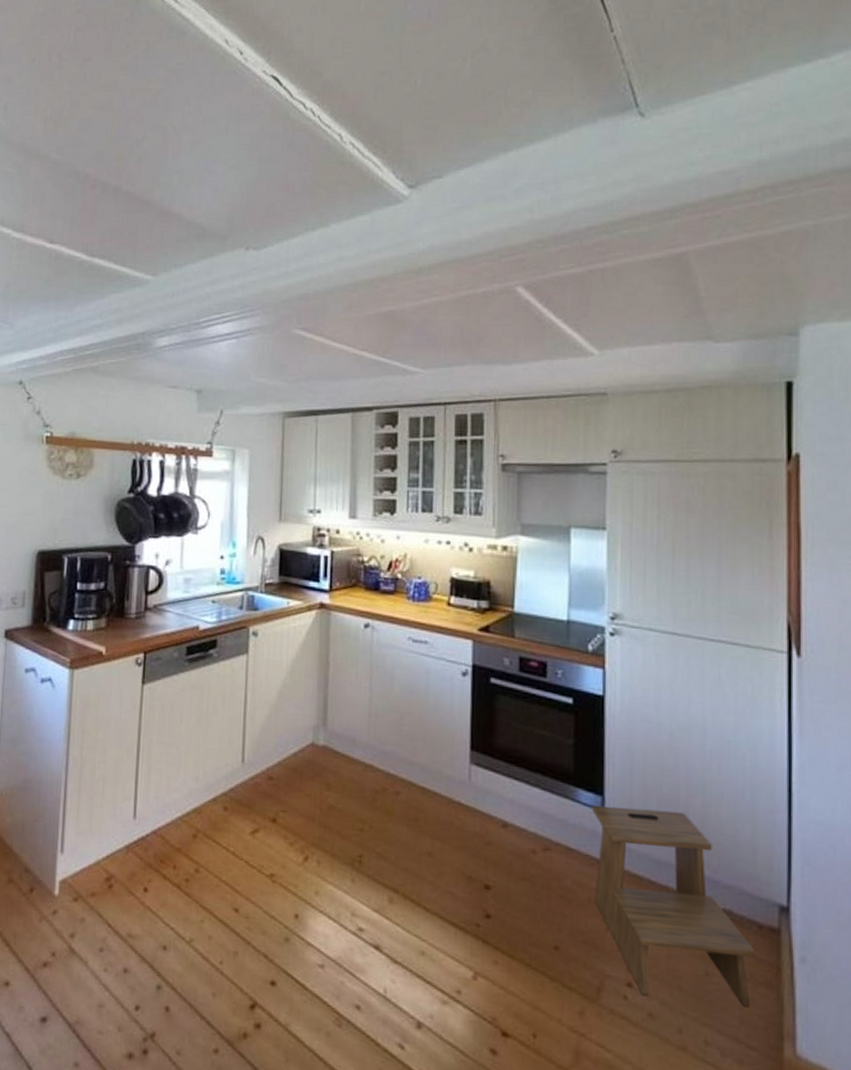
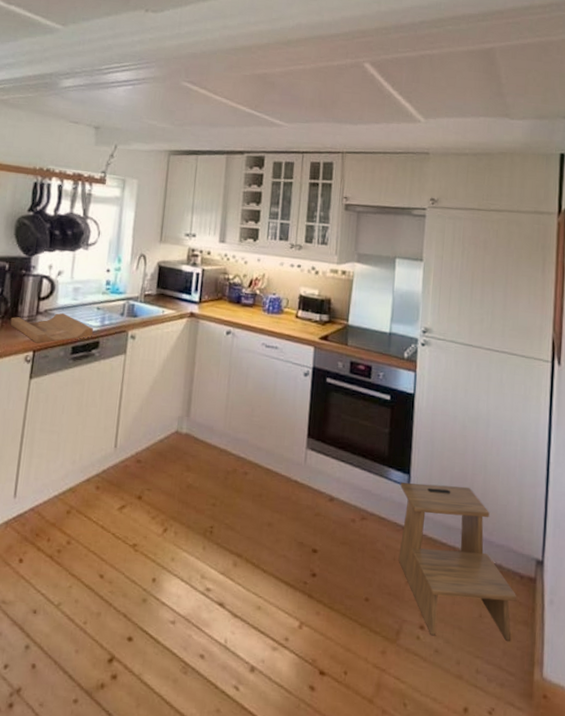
cutting board: none [117,607,210,644] -> present [10,312,94,344]

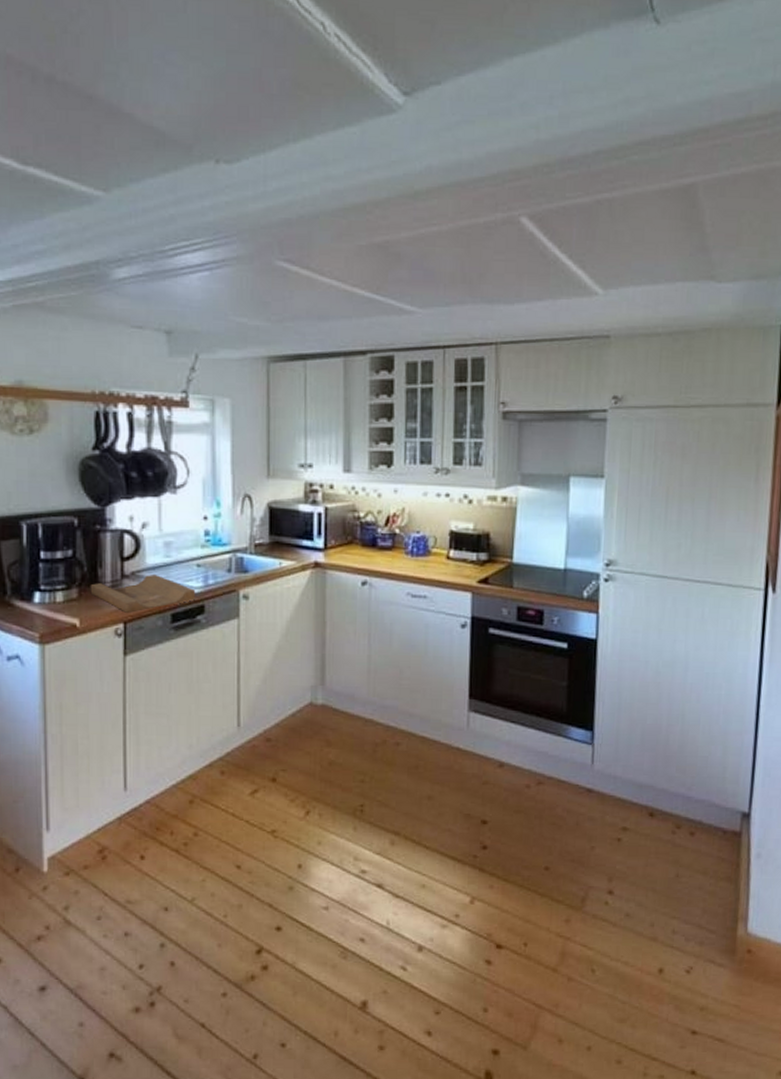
step stool: present [398,482,517,641] -> none [582,740,720,899]

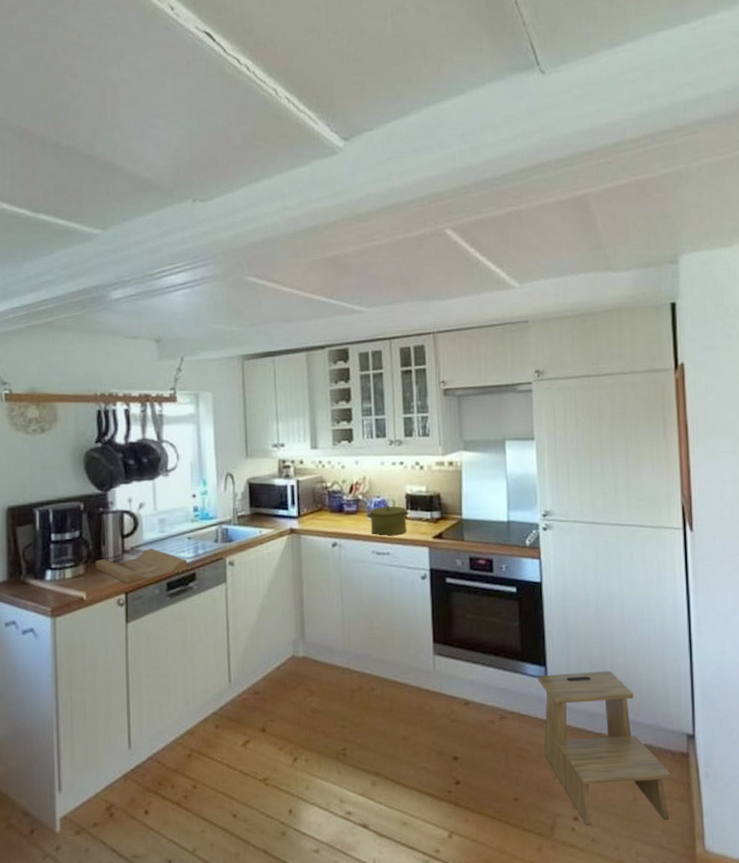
cooking pot: none [403,541,453,577] -> present [366,504,410,536]
step stool: none [582,740,720,899] -> present [537,671,671,825]

